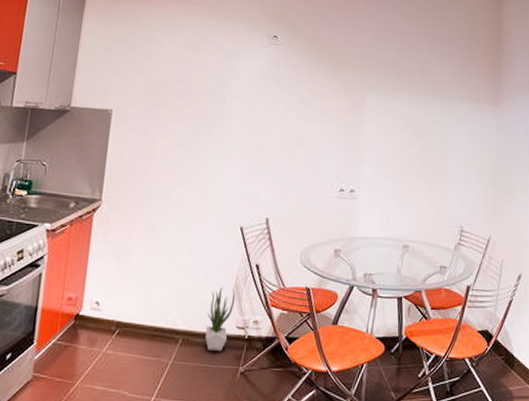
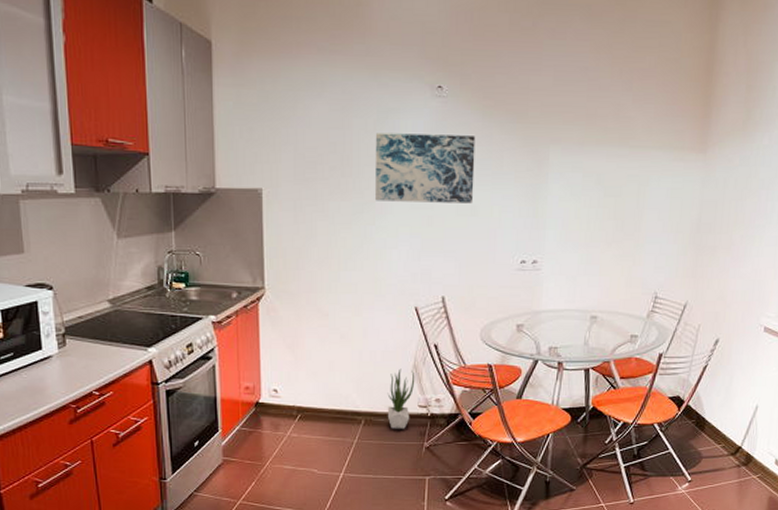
wall art: none [212,69,304,135] -> present [374,133,476,204]

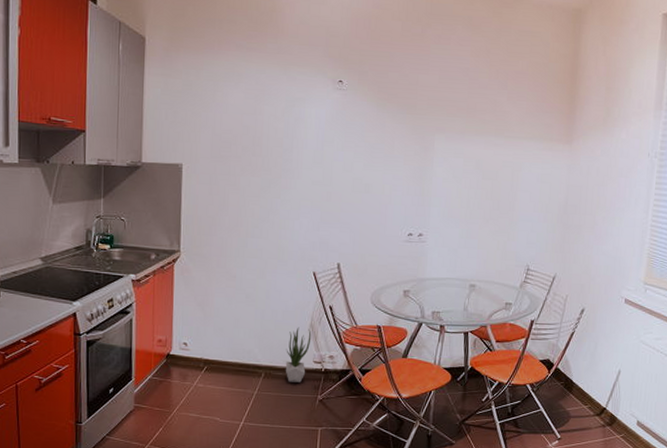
wall art: present [374,133,476,204] -> none [280,119,371,182]

